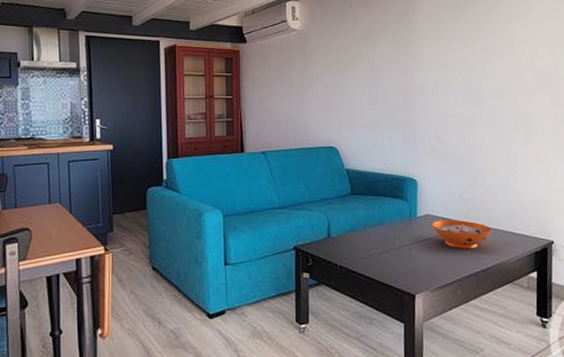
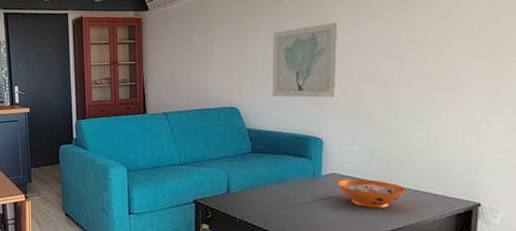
wall art: none [368,65,428,138] -> present [271,22,339,98]

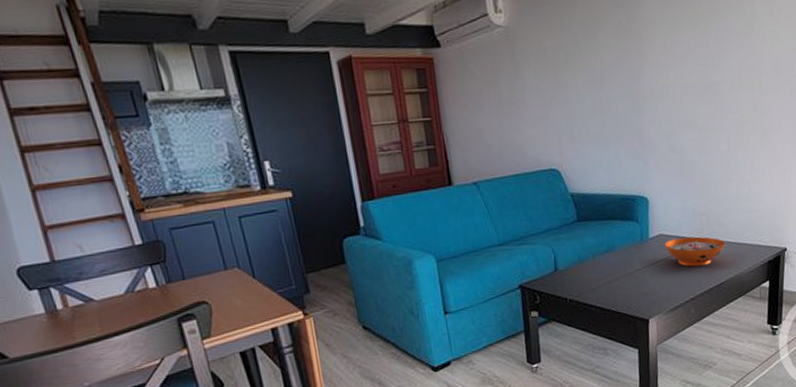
wall art: present [271,22,339,98] -> none [590,61,659,154]

